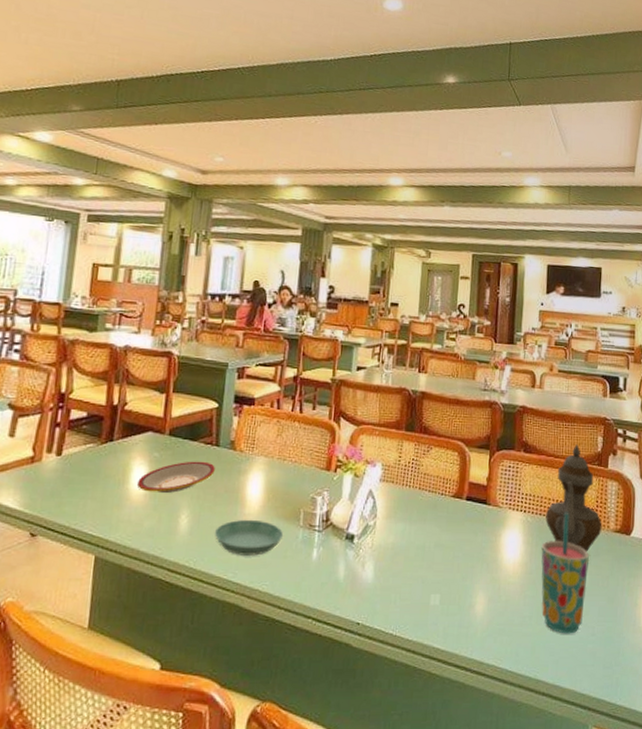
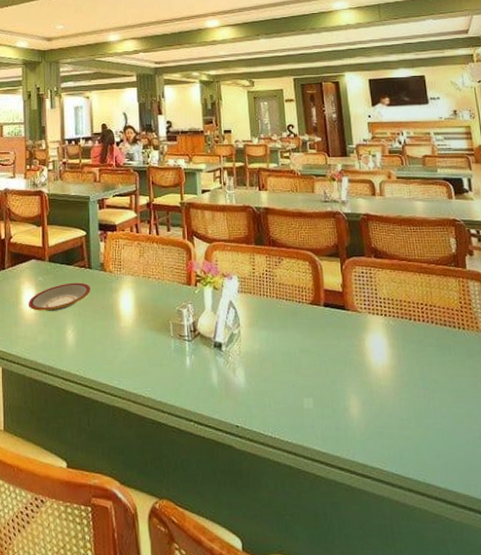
saucer: present [214,519,284,556] -> none [97,332,158,365]
cup: present [541,512,590,634] -> none [408,314,467,437]
teapot: present [546,444,602,552] -> none [408,247,471,354]

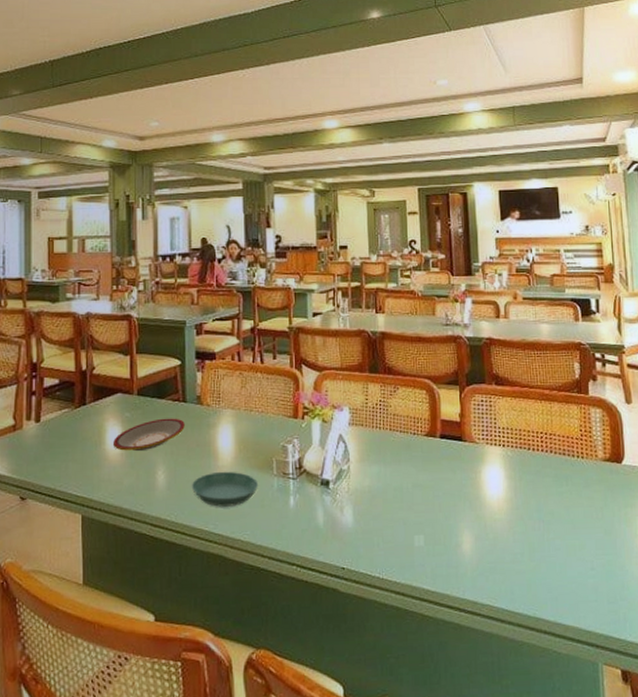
saucer: none [97,332,158,365] -> present [191,471,259,507]

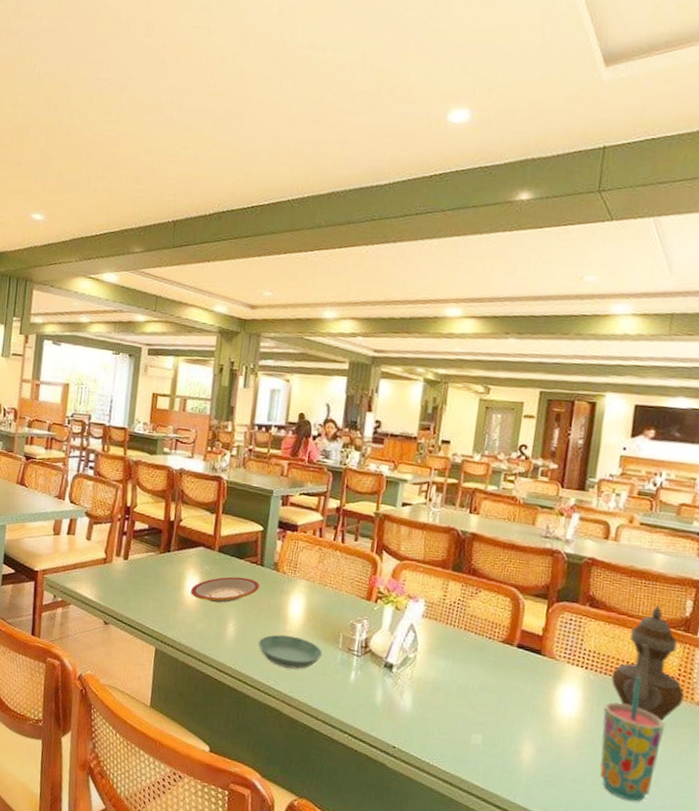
cup: none [525,443,580,570] -> present [599,675,665,802]
teapot: none [527,373,590,484] -> present [611,605,685,721]

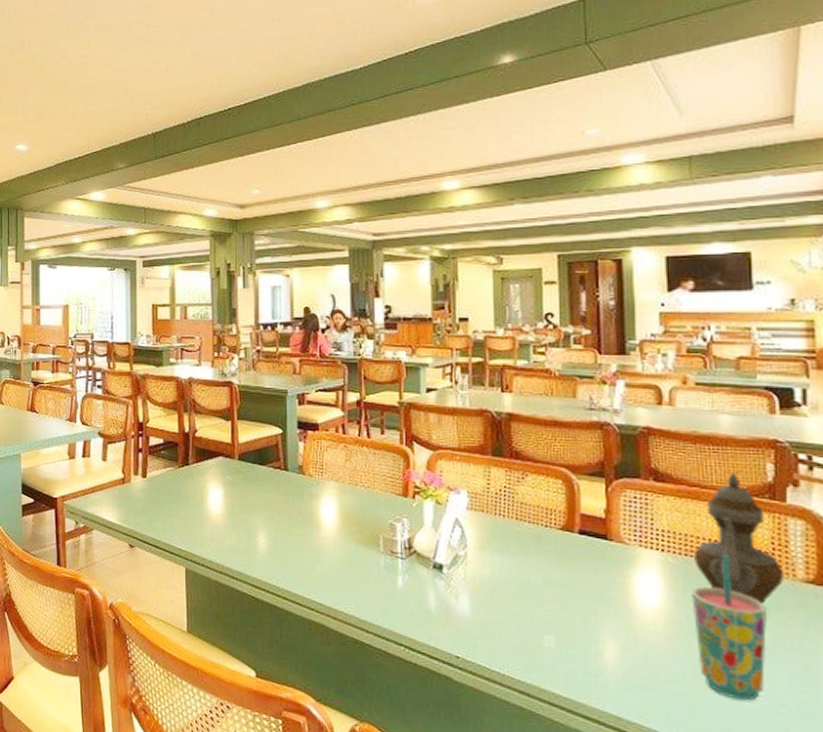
plate: present [191,576,260,603] -> none [215,484,286,514]
saucer: present [257,634,323,669] -> none [292,542,364,579]

